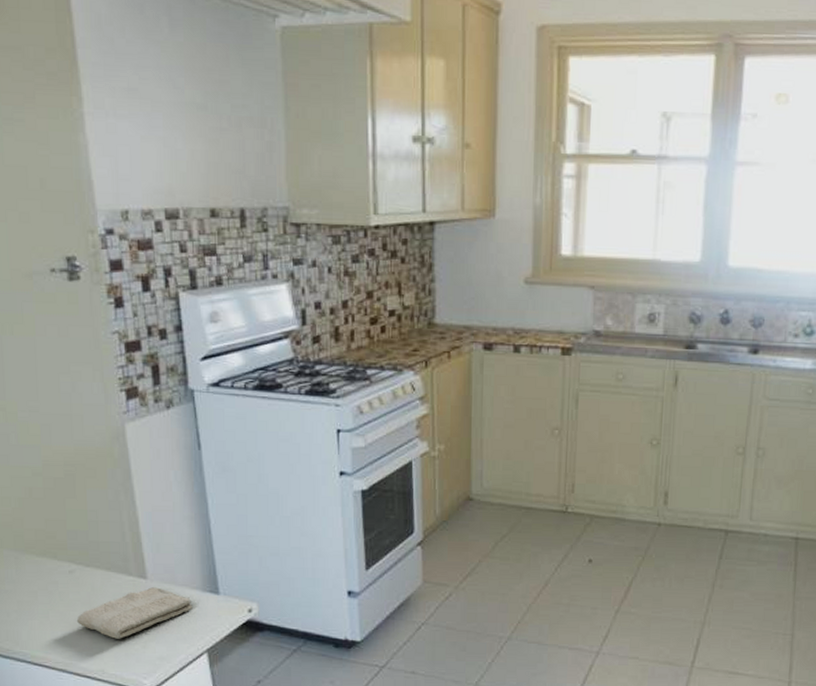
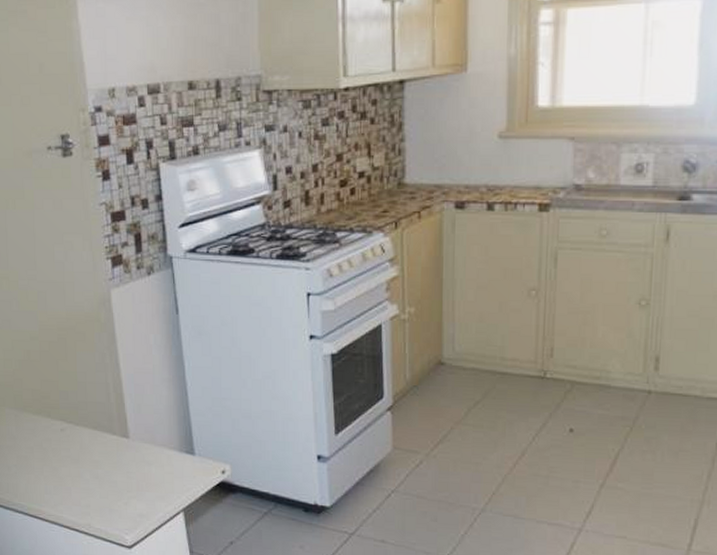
washcloth: present [76,587,193,639] -> none [66,446,170,495]

